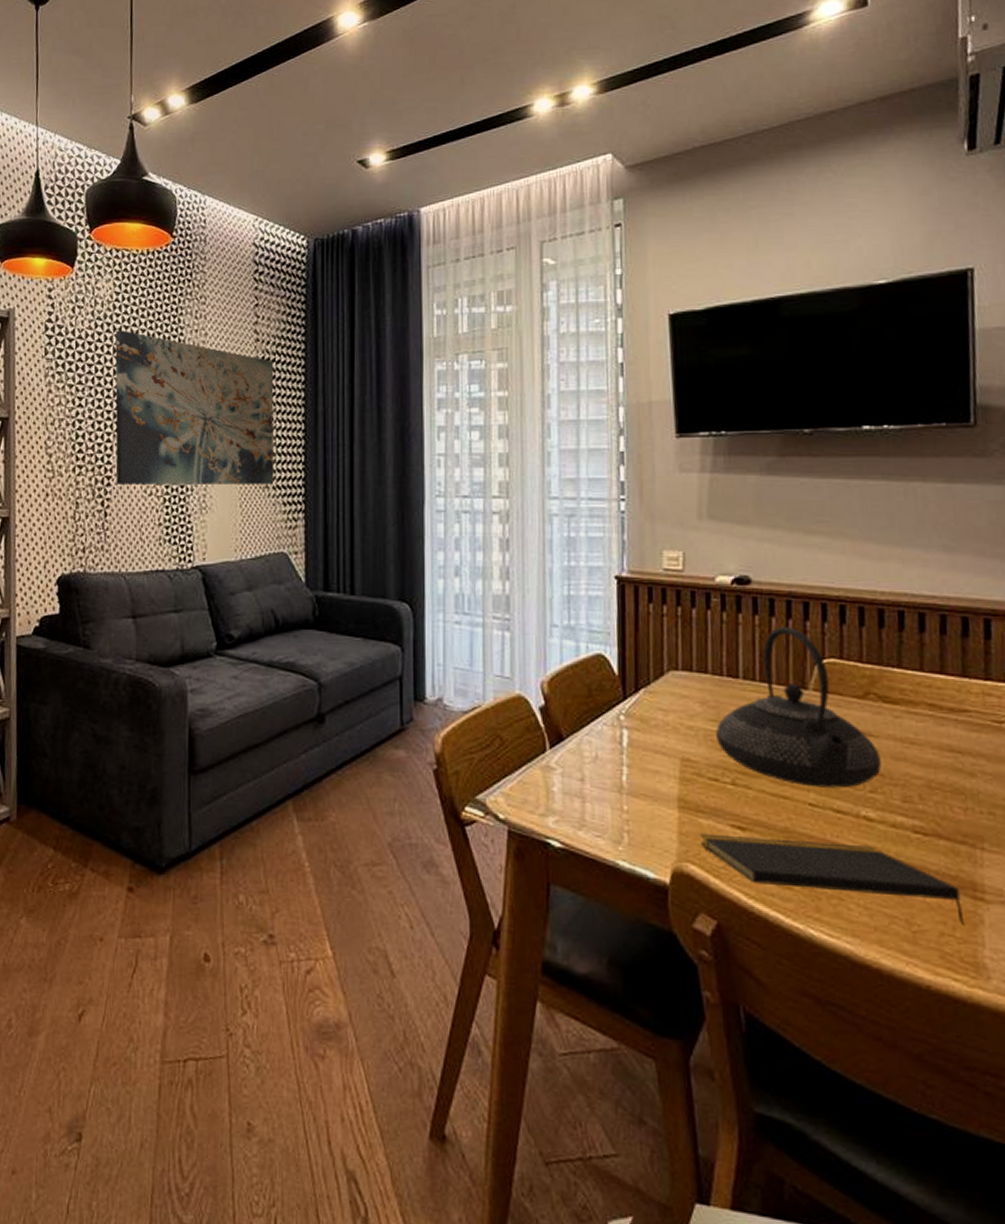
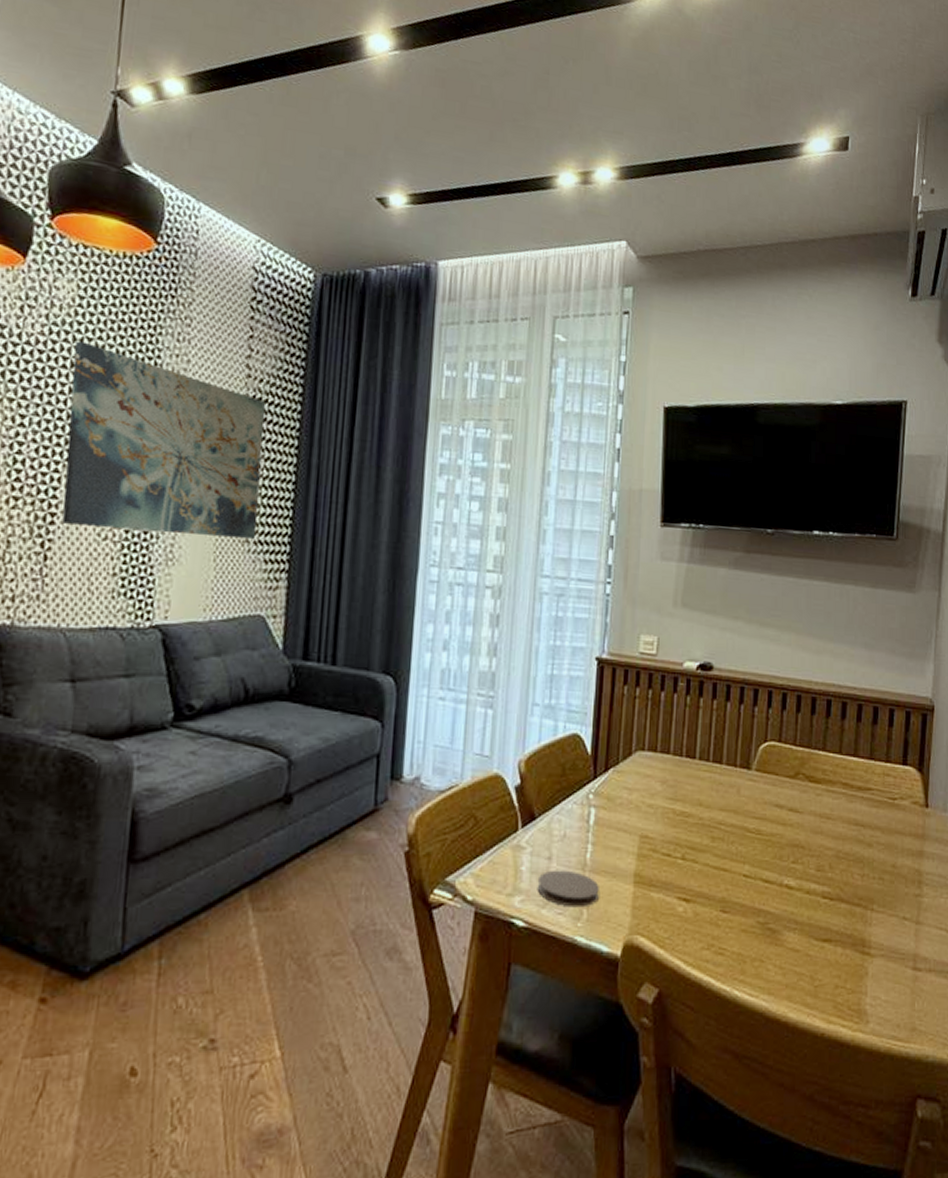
coaster: none [571,791,640,831] -> present [537,870,599,908]
notepad: present [699,833,965,927] -> none [650,906,854,979]
teapot: present [716,627,882,788] -> none [672,712,803,860]

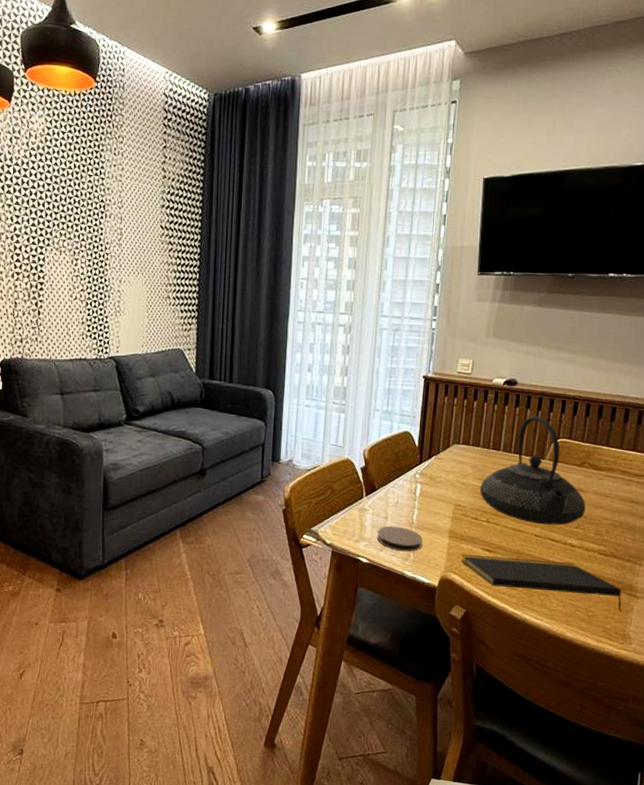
wall art: present [62,341,266,539] -> none [46,160,177,296]
notepad: none [650,906,854,979] -> present [461,554,622,613]
teapot: none [672,712,803,860] -> present [480,416,586,525]

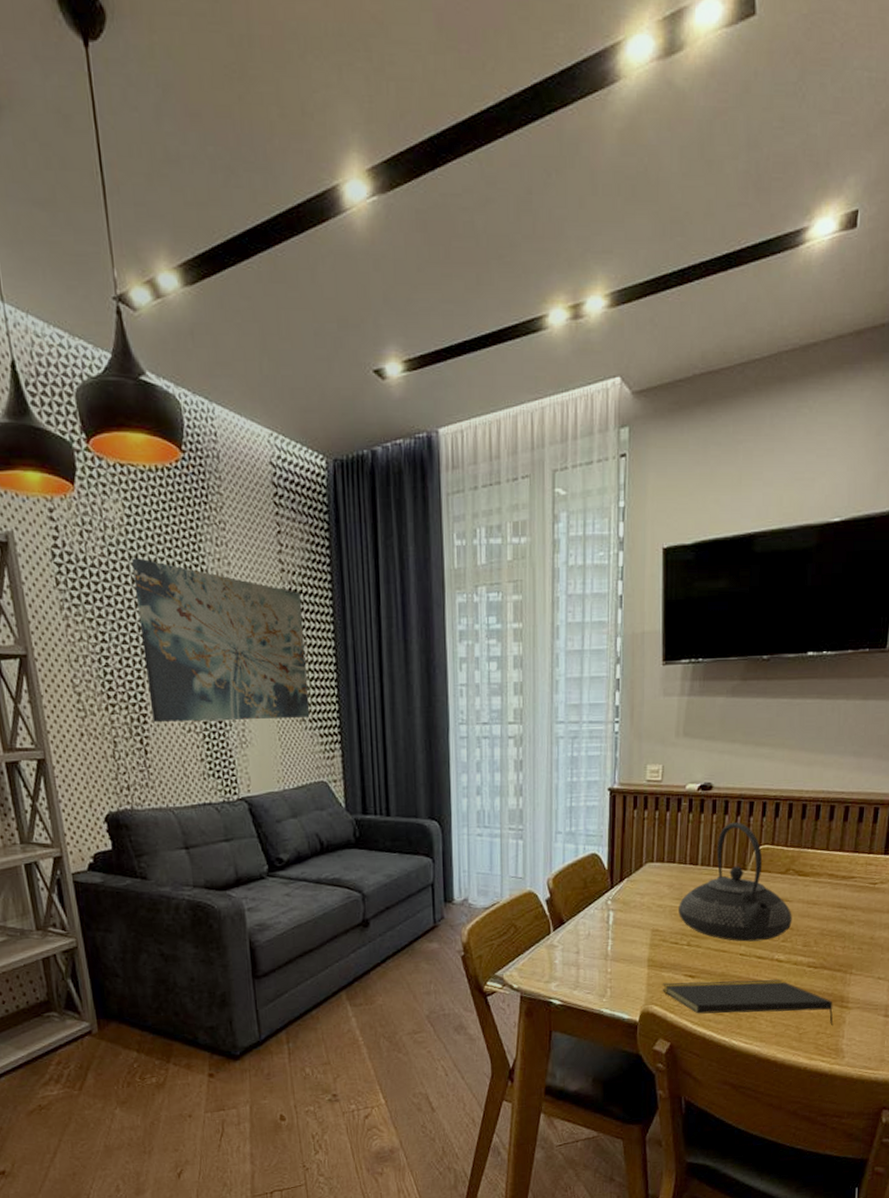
wall art: none [46,160,177,296] -> present [132,558,310,722]
coaster: present [376,525,423,552] -> none [569,960,619,988]

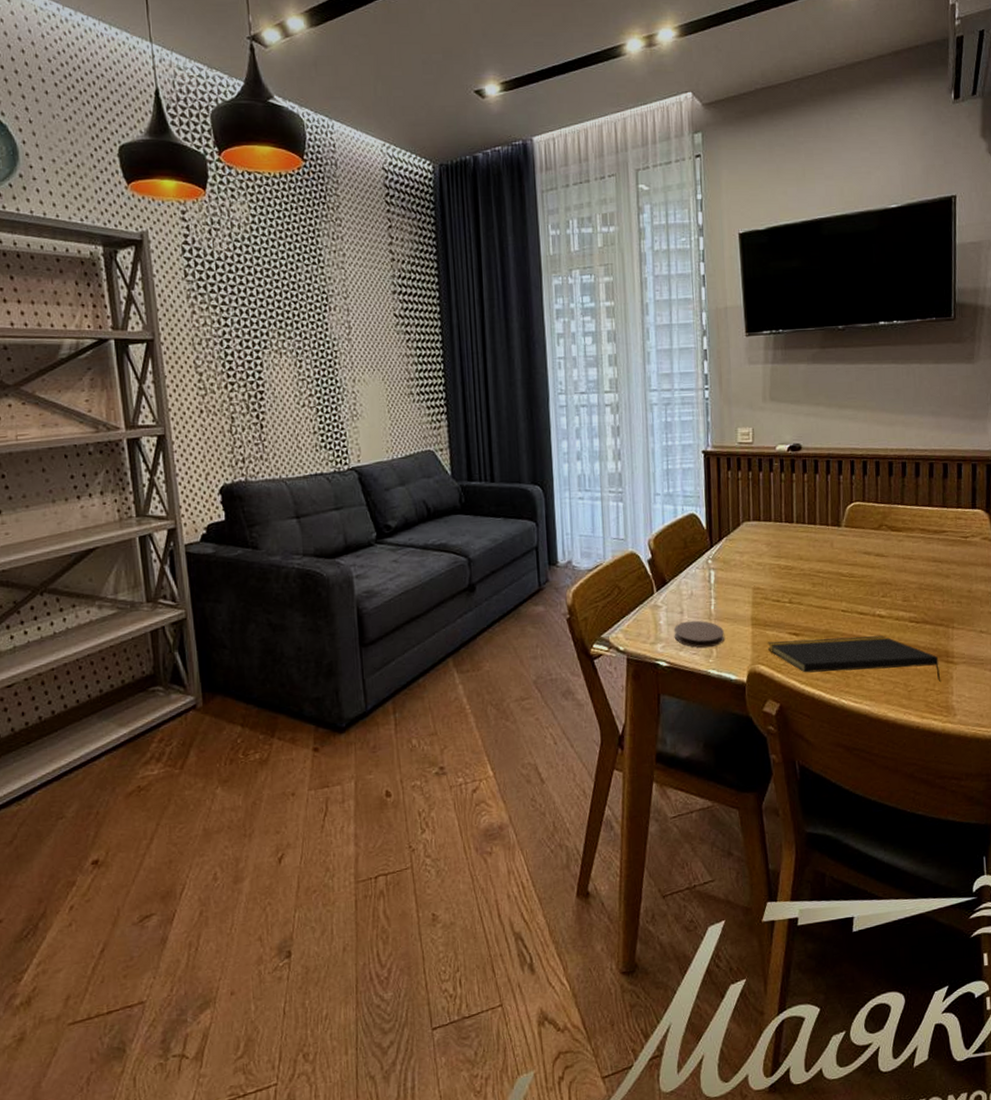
wall art: present [132,558,310,722] -> none [255,251,418,398]
coaster: none [569,960,619,988] -> present [673,620,724,648]
teapot: present [679,823,792,942] -> none [778,481,890,598]

